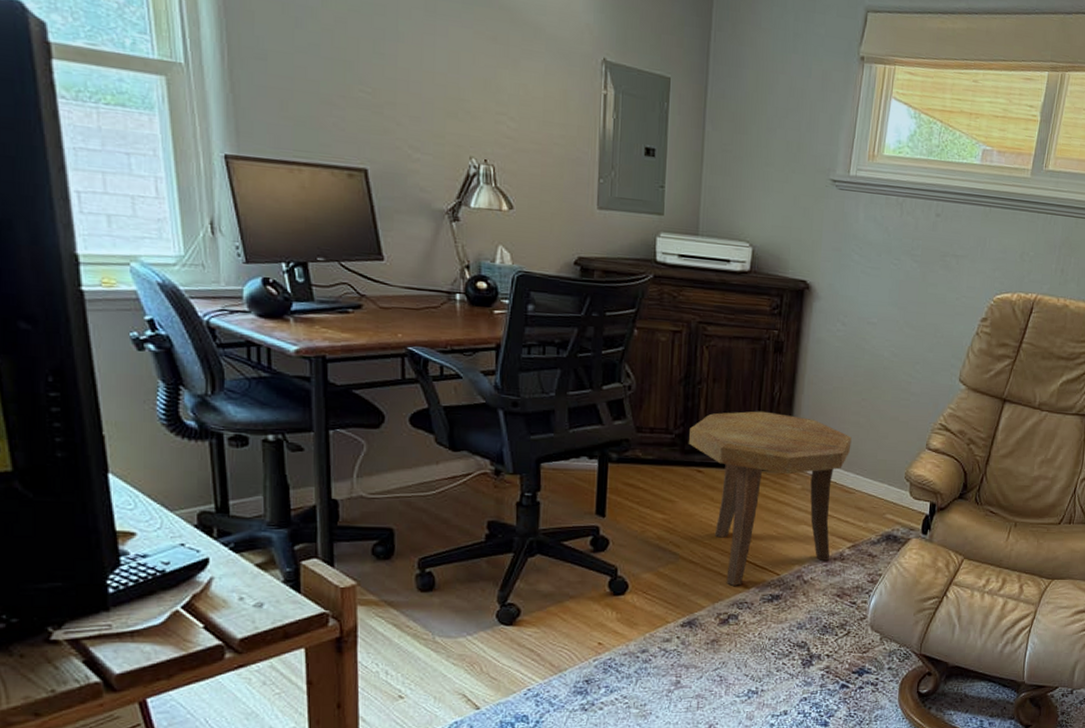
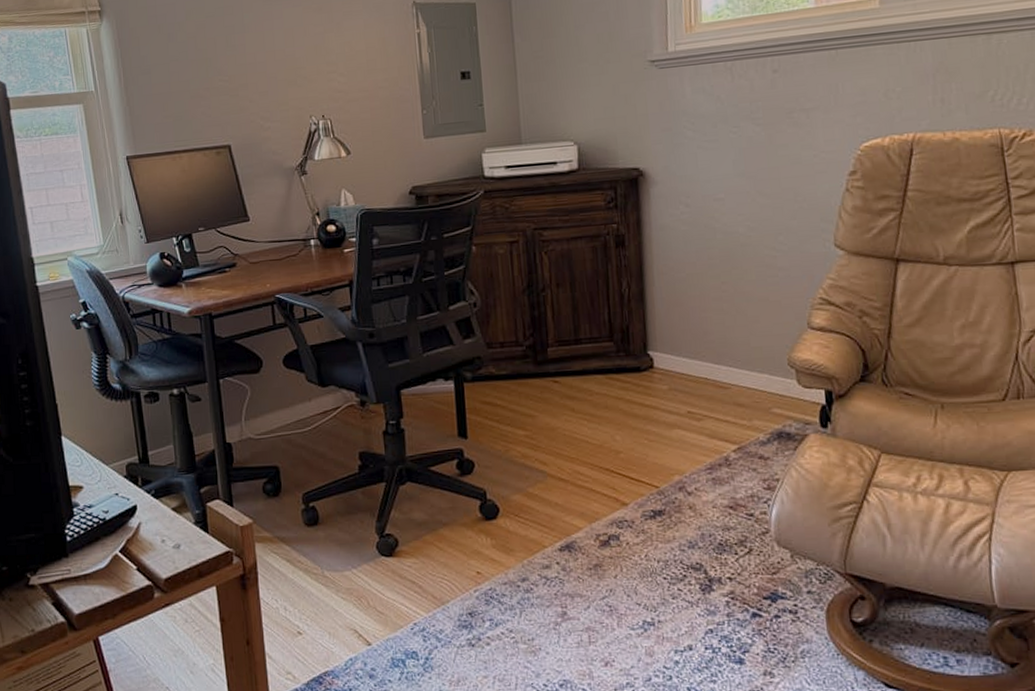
side table: present [689,411,852,586] -> none [540,310,718,503]

